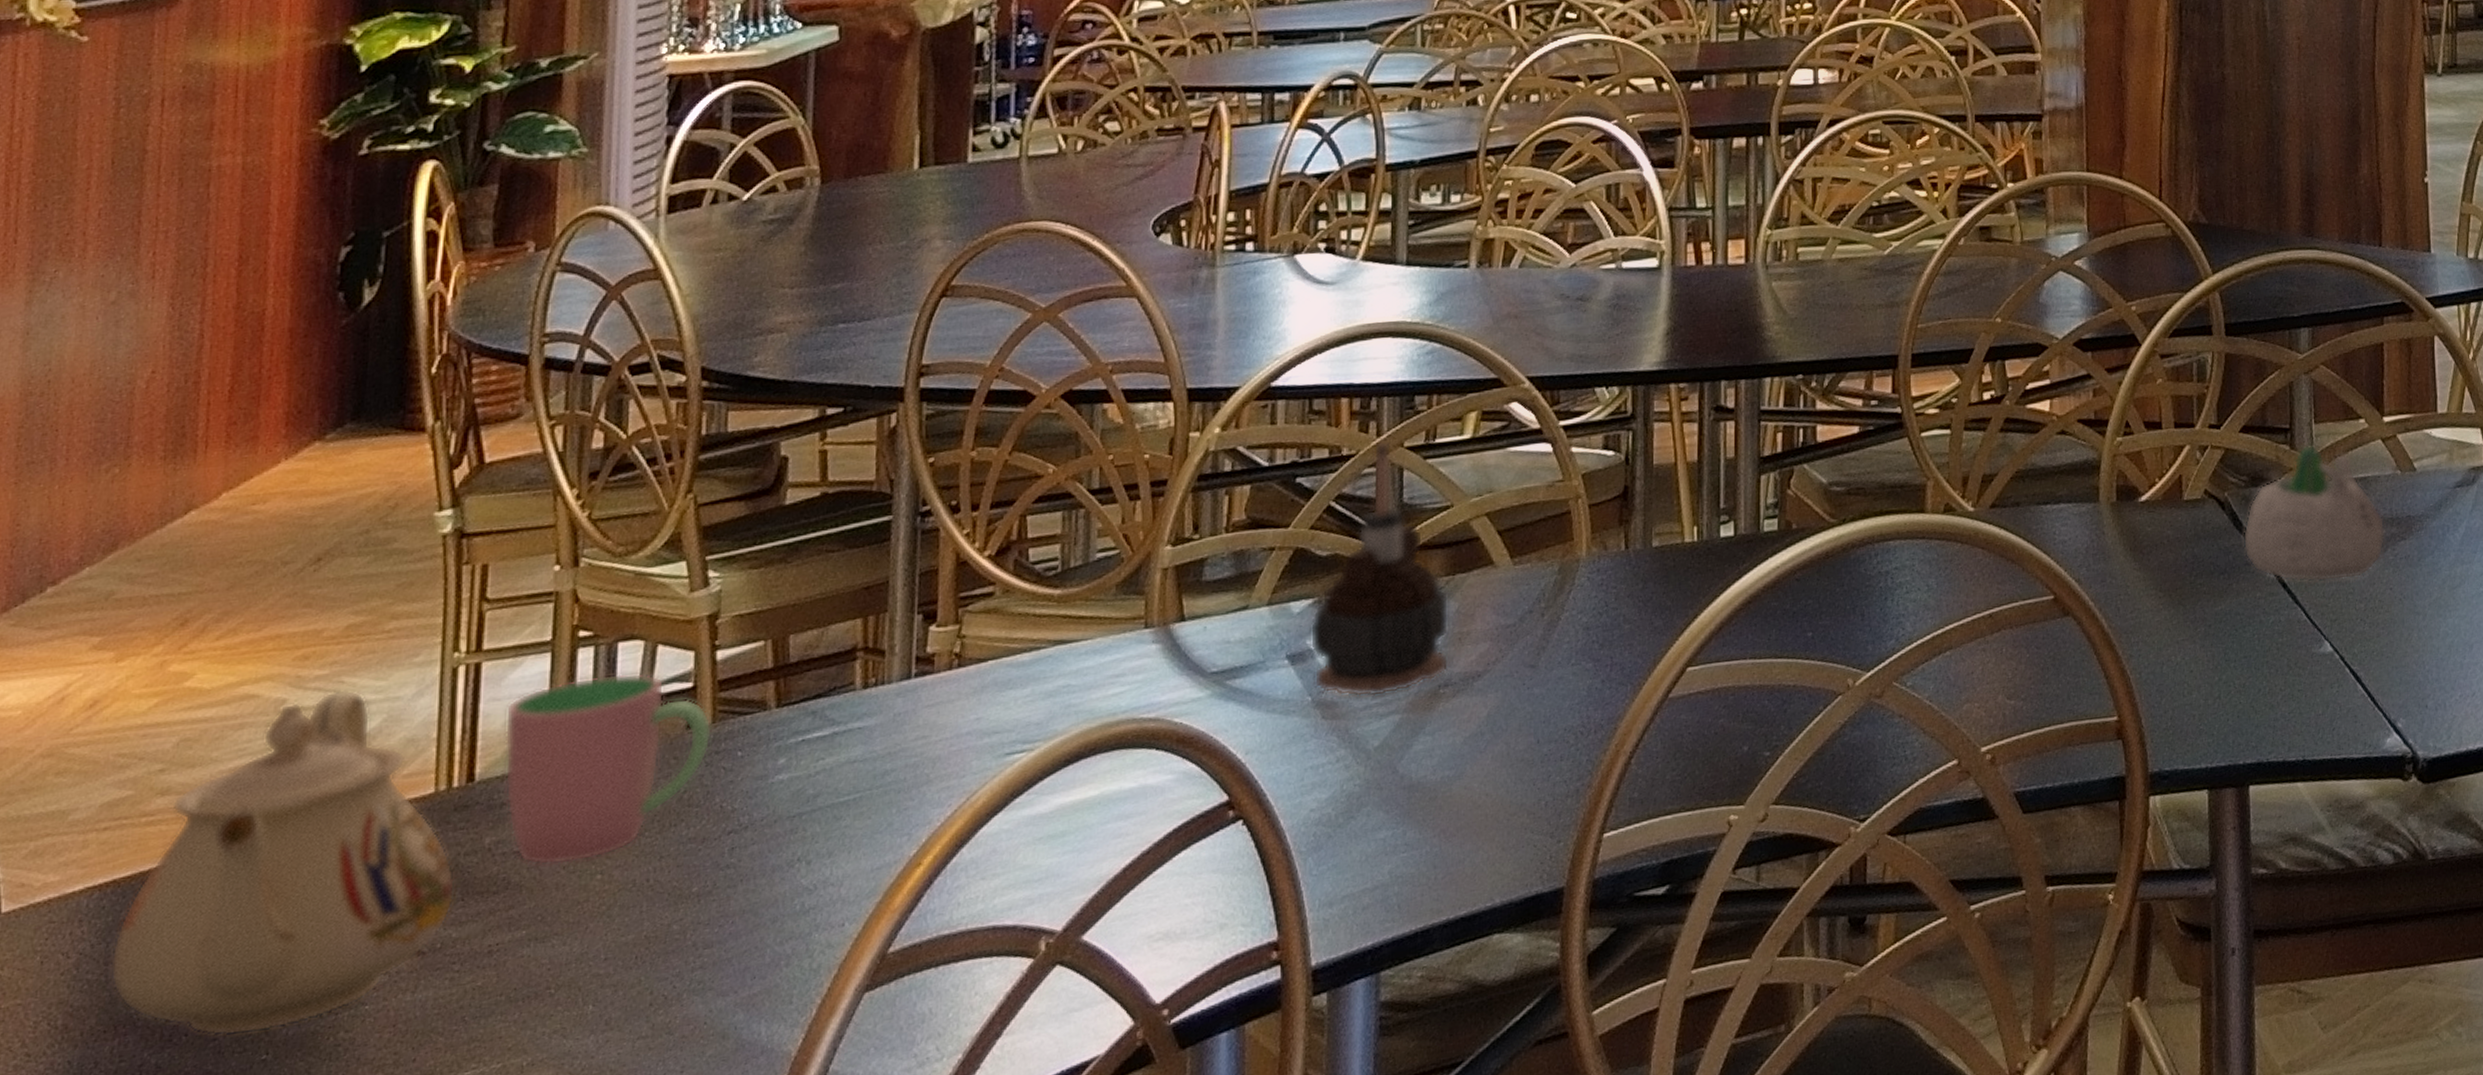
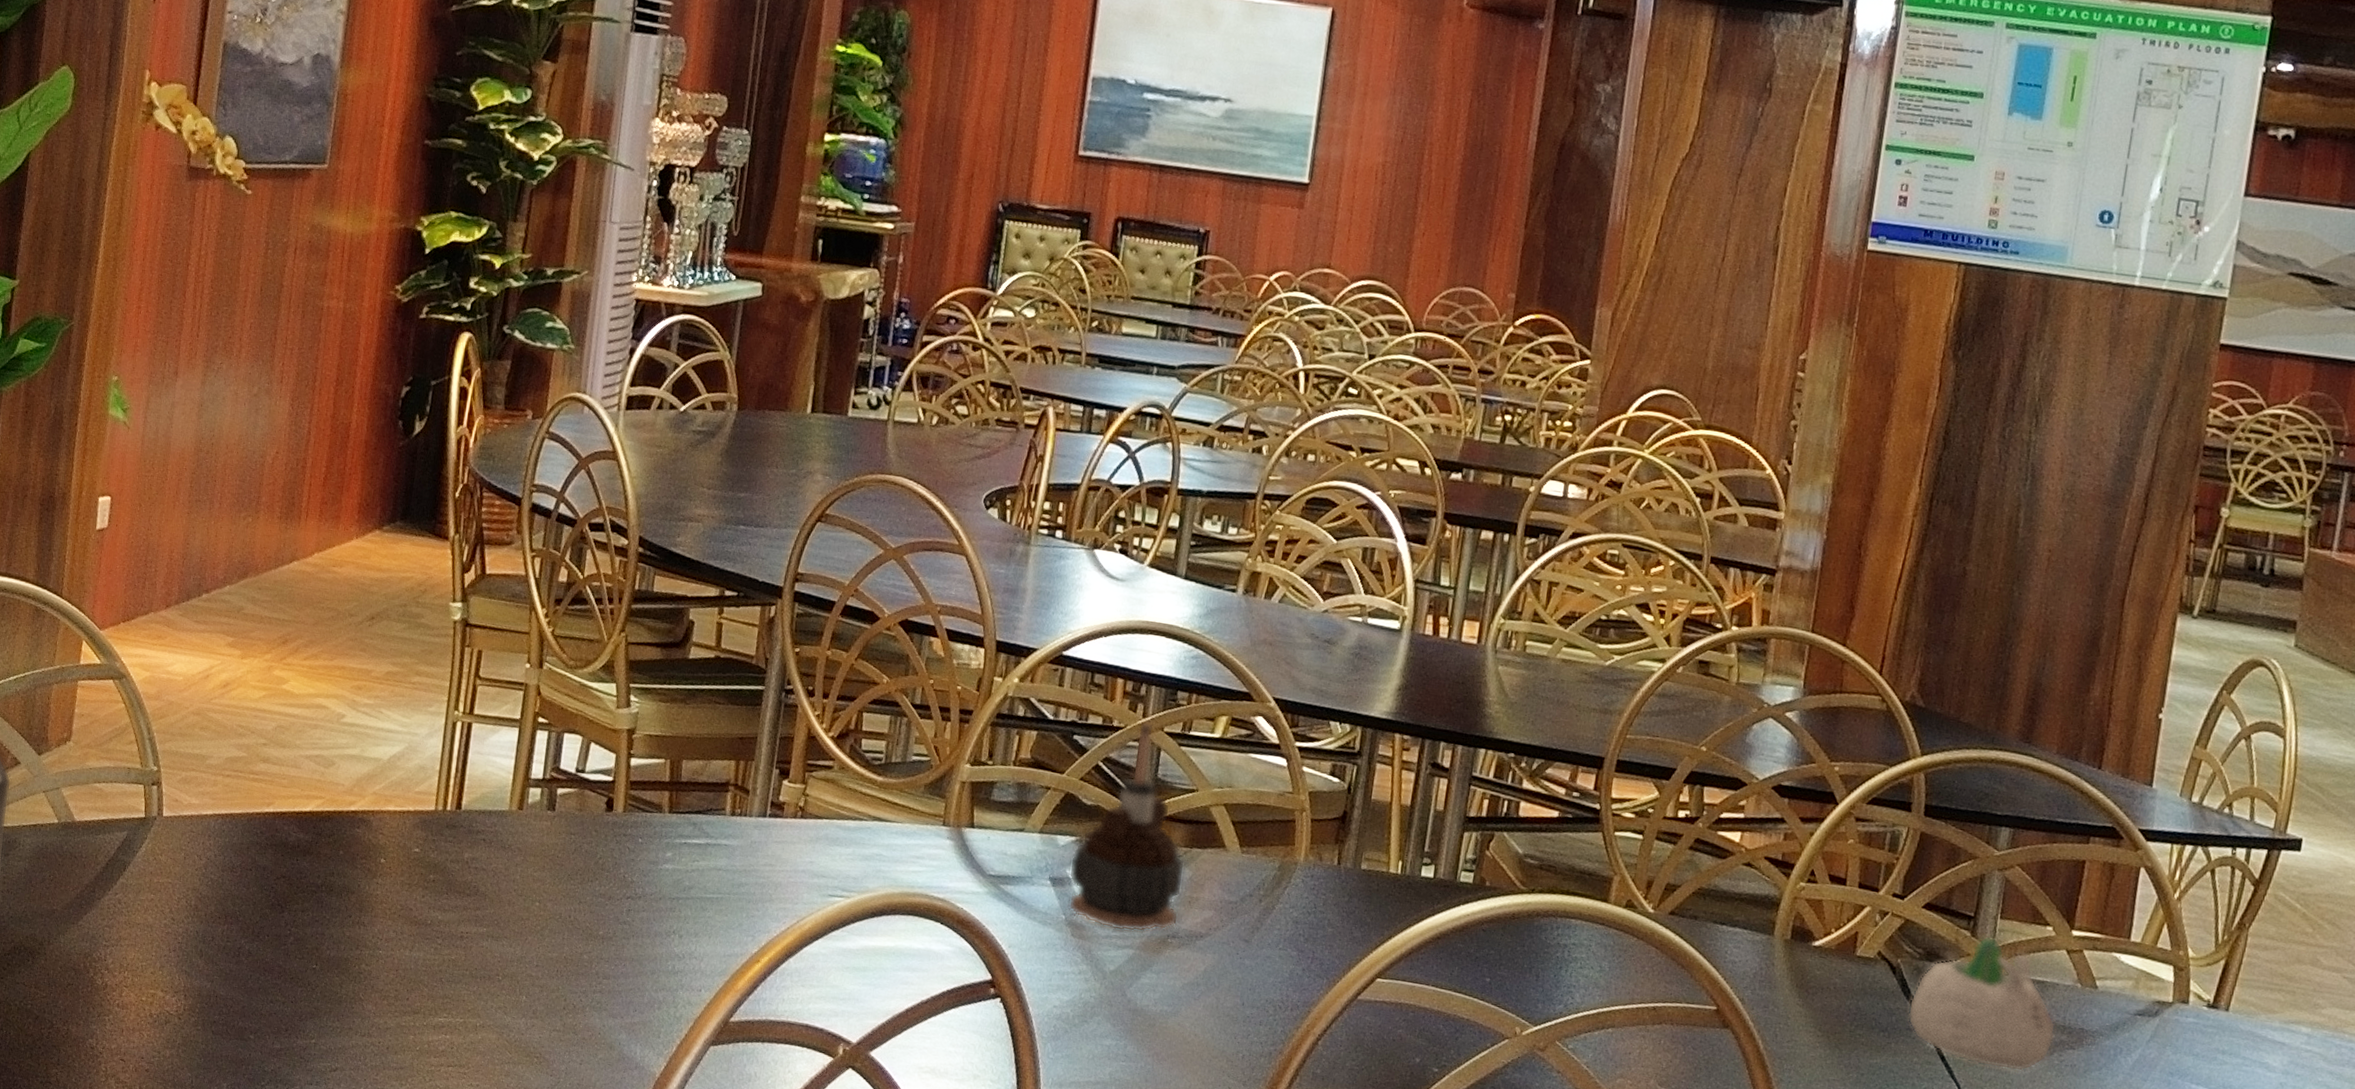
teapot: present [110,688,456,1037] -> none [225,717,444,950]
cup: present [504,672,712,866] -> none [480,752,623,890]

